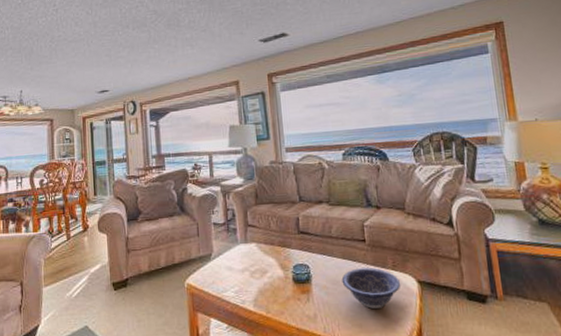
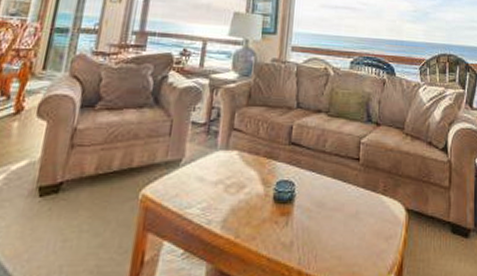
decorative bowl: present [341,267,401,310] -> none [327,190,389,239]

